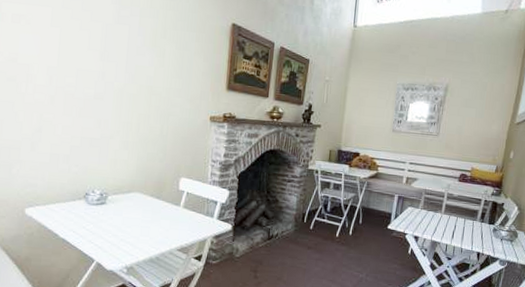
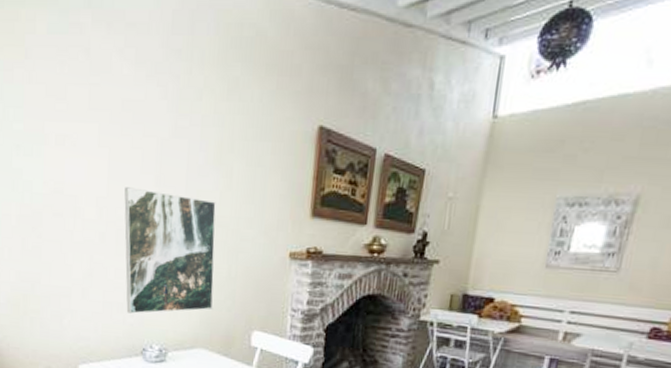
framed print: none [71,60,151,164] -> present [124,187,216,314]

